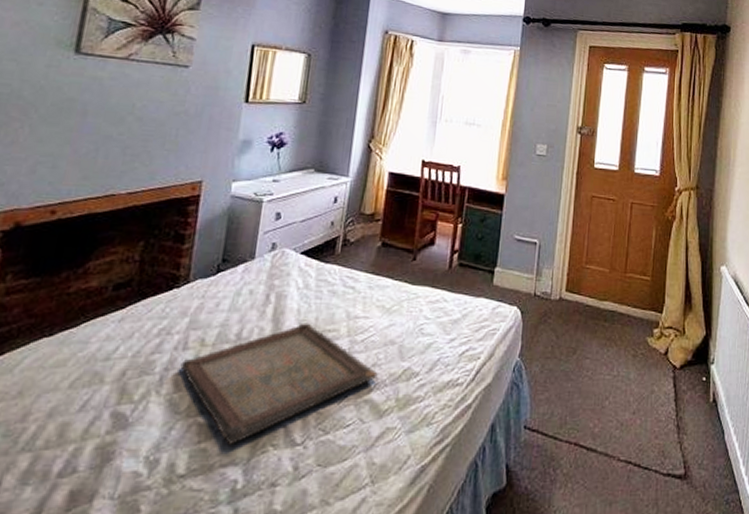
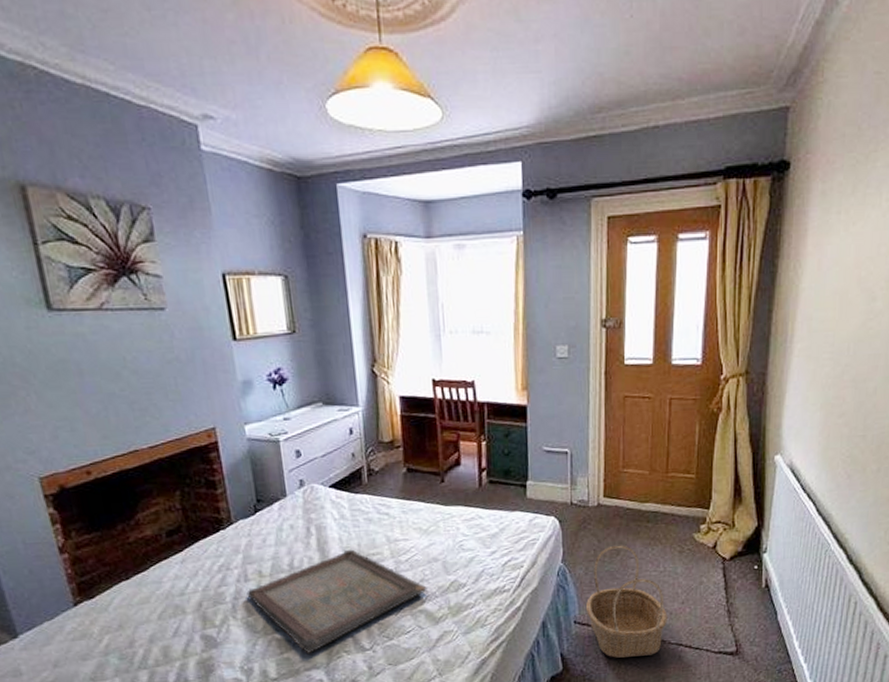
basket: none [538,343,618,474] -> present [586,545,667,658]

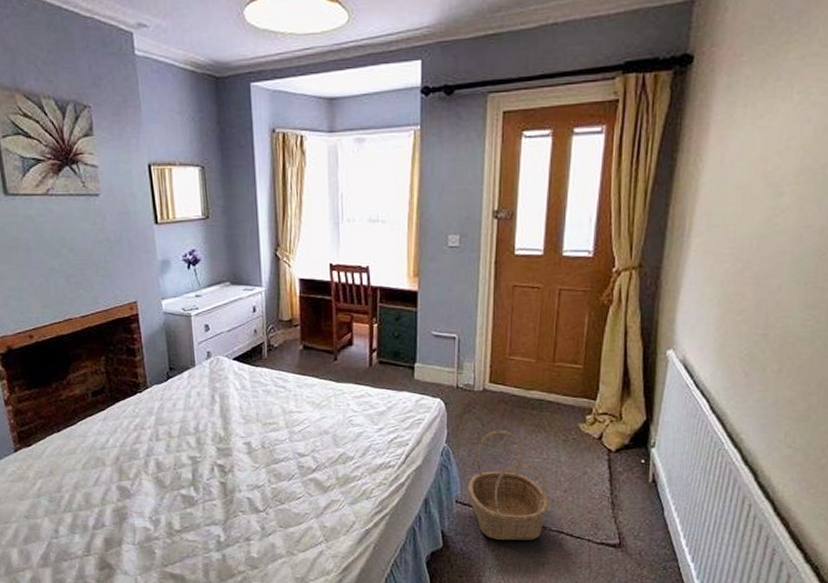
serving tray: present [246,549,427,653] -> none [157,417,318,510]

